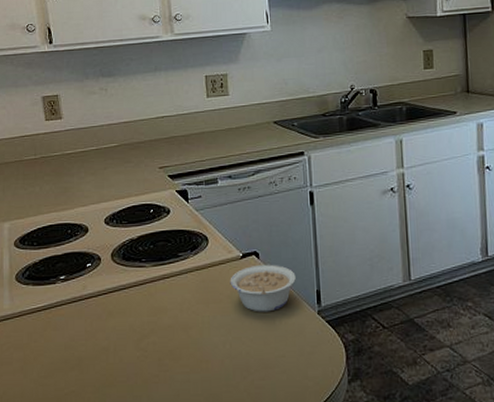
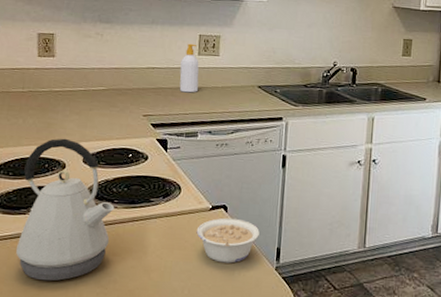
kettle: none [48,201,143,350] -> present [16,138,115,281]
soap bottle: none [190,86,212,139] -> present [179,43,199,93]

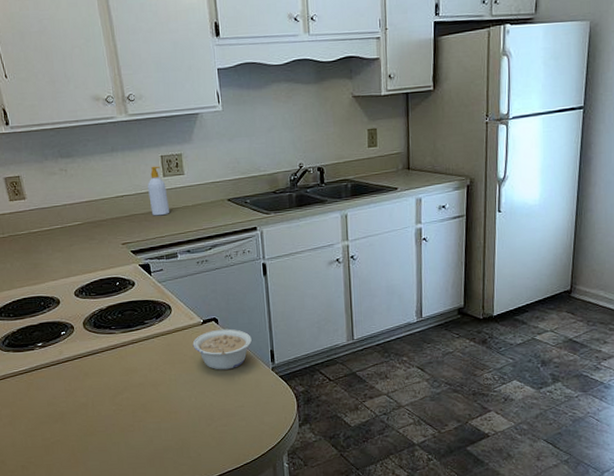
kettle: present [16,138,115,281] -> none [22,276,115,406]

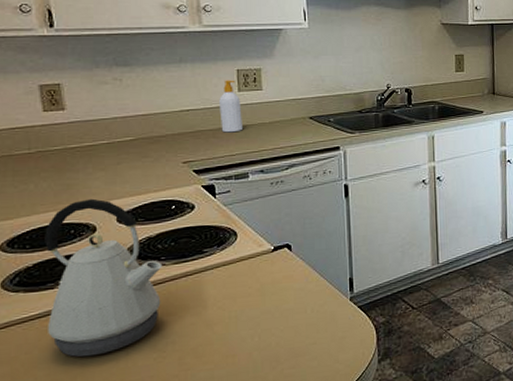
kettle: none [22,276,115,406] -> present [45,198,163,357]
legume: present [192,328,252,370] -> none [260,255,329,303]

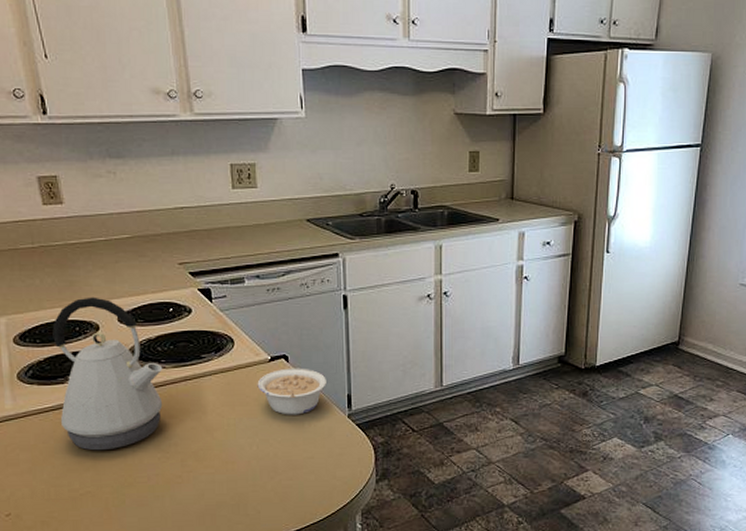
soap bottle: present [219,80,244,133] -> none [213,175,239,234]
legume: none [260,255,329,303] -> present [257,368,326,415]

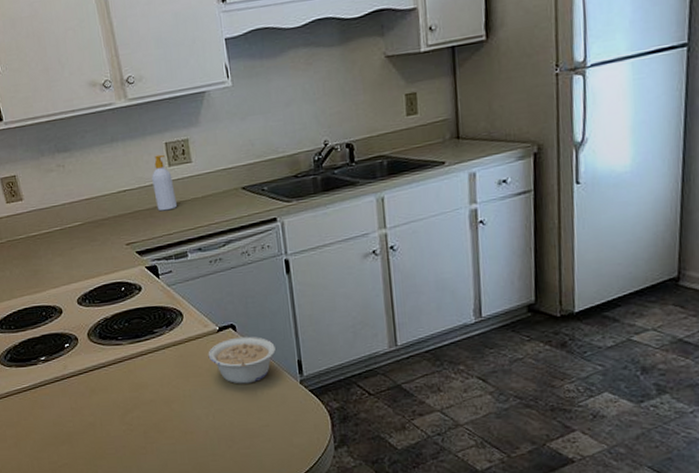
kettle: present [52,297,163,451] -> none [23,283,123,426]
soap bottle: none [213,175,239,234] -> present [152,154,178,212]

